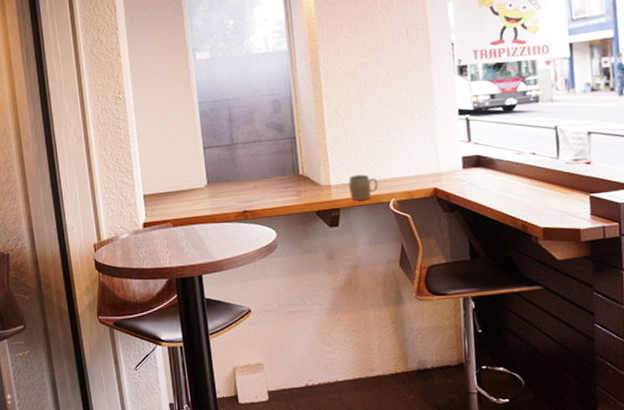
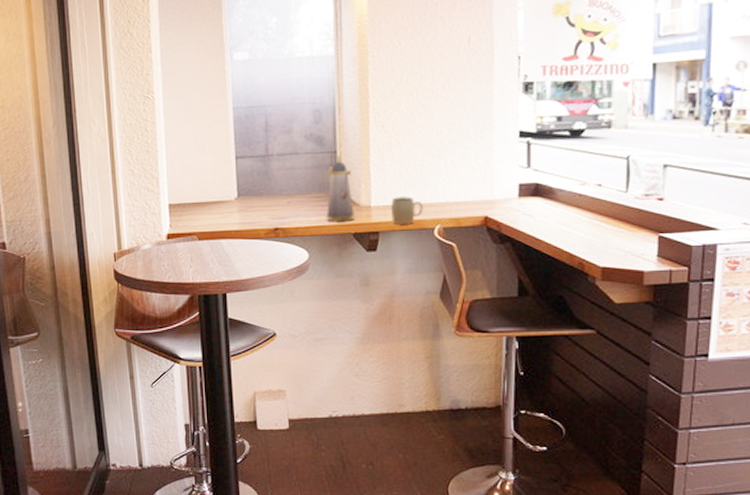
coffee pot: none [289,139,317,201] -> present [326,154,356,221]

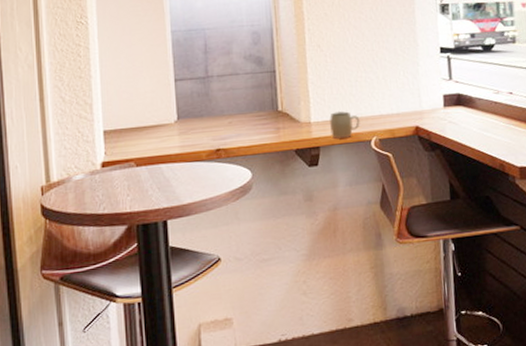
coffee pot: present [326,154,356,221] -> none [267,73,297,139]

